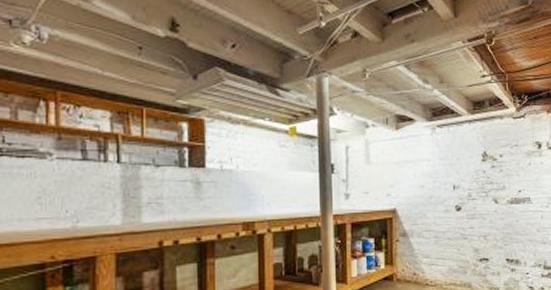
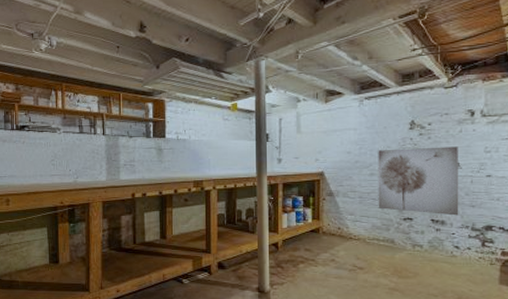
wall art: none [452,180,532,254] -> present [378,146,459,216]

